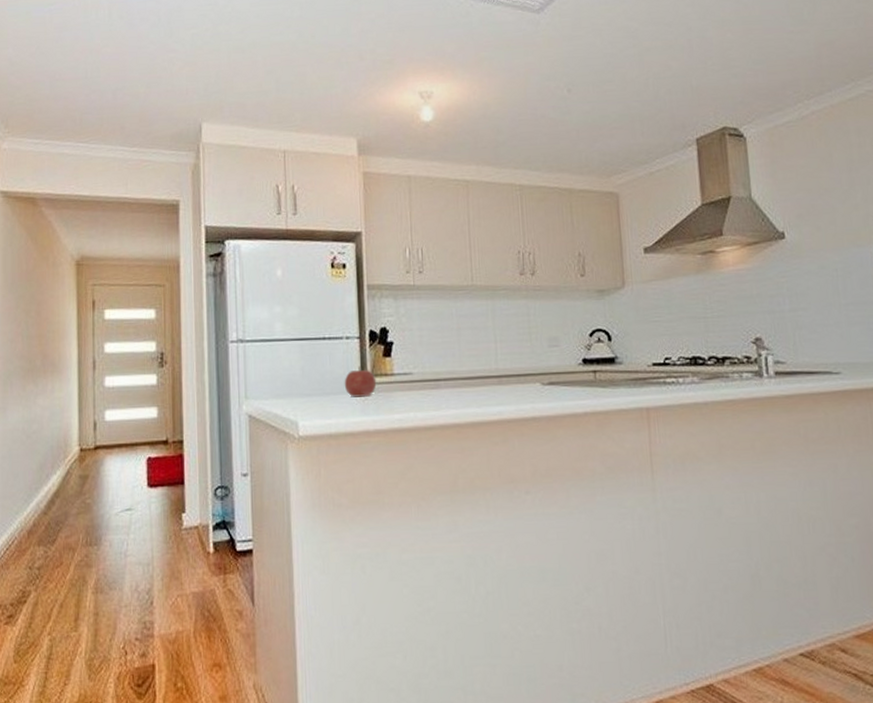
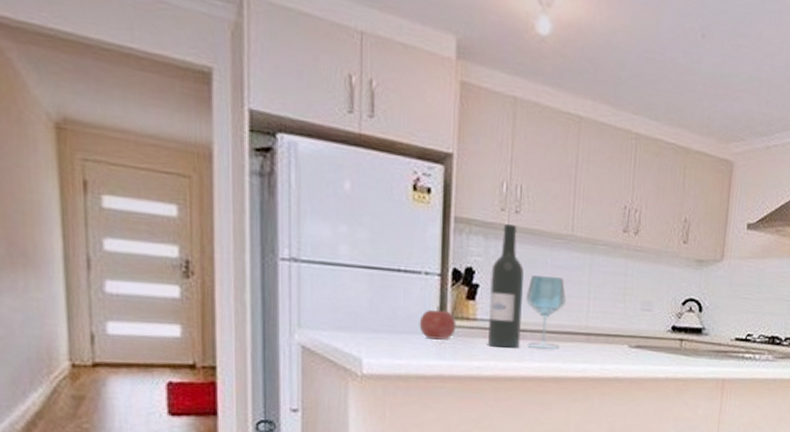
wine bottle: none [403,284,436,400] -> present [488,224,524,349]
wine glass: none [436,326,475,396] -> present [526,275,567,349]

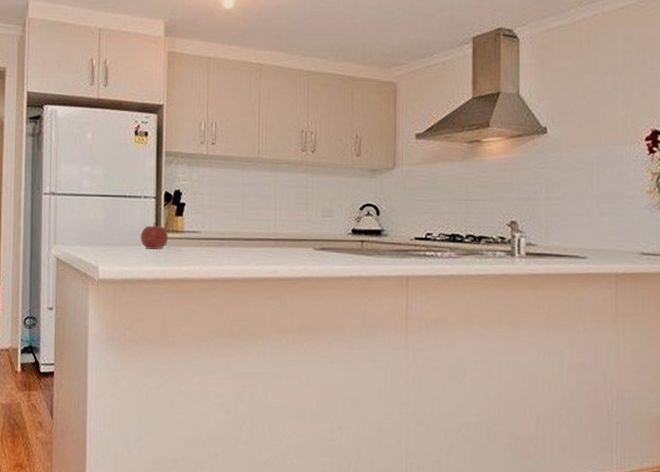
wine bottle: present [488,224,524,349] -> none [193,154,221,255]
wine glass: present [526,275,567,349] -> none [223,193,257,254]

